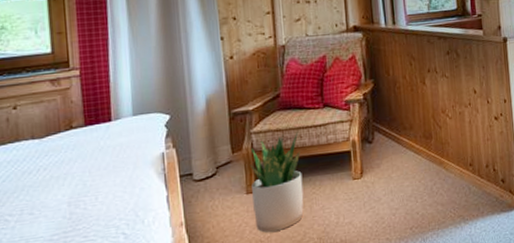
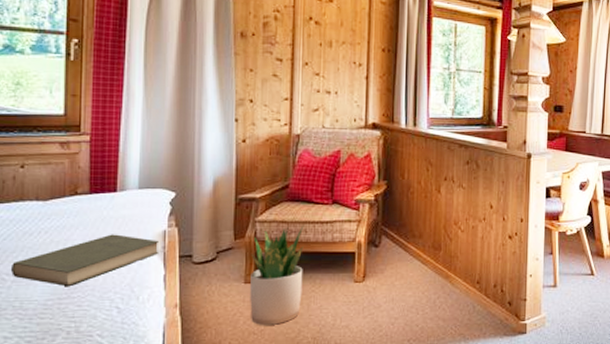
book: none [12,162,160,220] -> present [10,234,160,286]

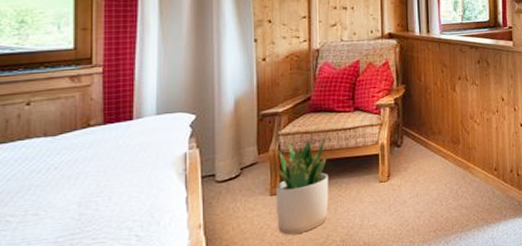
book: present [10,234,160,286] -> none [15,161,180,221]

